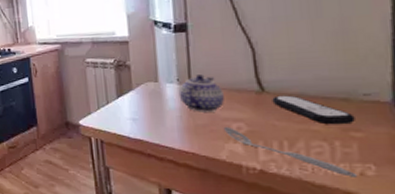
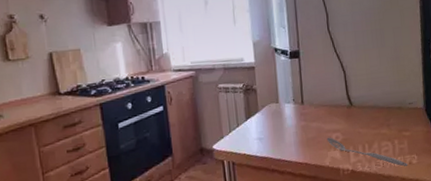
teapot: present [178,75,224,112] -> none [294,94,327,127]
remote control: present [272,95,355,125] -> none [357,107,405,128]

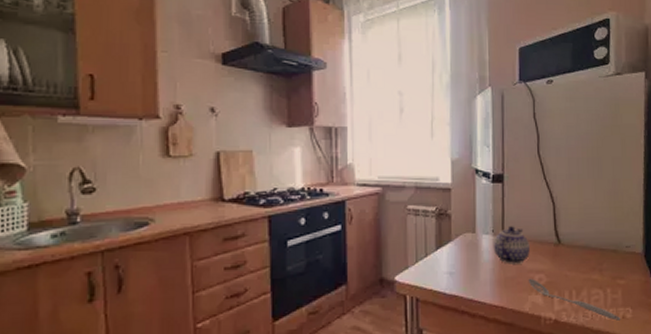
teapot: none [294,94,327,127] -> present [493,226,530,264]

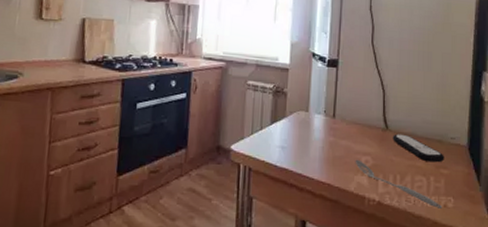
teapot: present [493,226,530,264] -> none [324,109,359,145]
remote control: none [566,247,620,274] -> present [392,133,444,163]

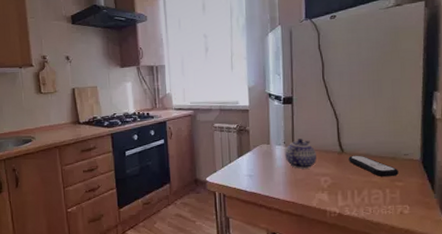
teapot: none [324,109,359,145] -> present [284,139,317,169]
spoon: present [355,159,443,209] -> none [315,180,399,215]

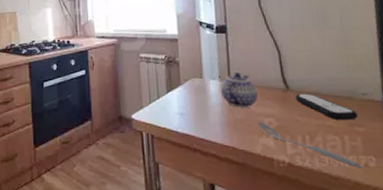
spoon: none [315,180,399,215] -> present [257,121,364,168]

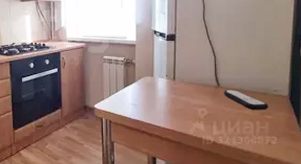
teapot: present [220,73,258,108] -> none [166,73,195,100]
spoon: present [257,121,364,168] -> none [193,111,267,145]

